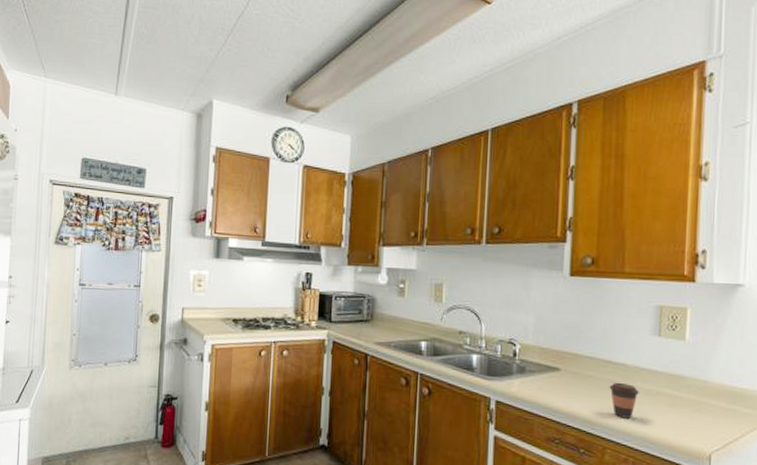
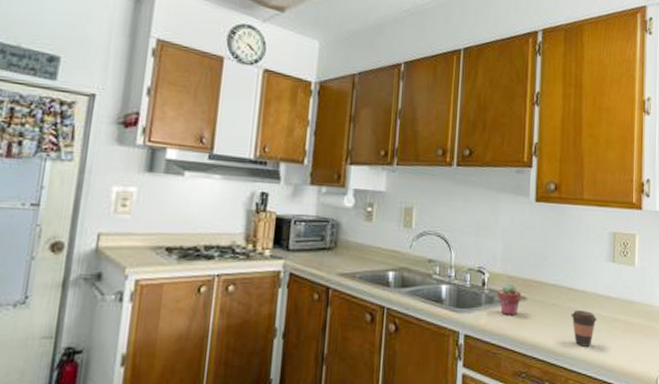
potted succulent: none [529,354,555,386] -> present [497,283,522,316]

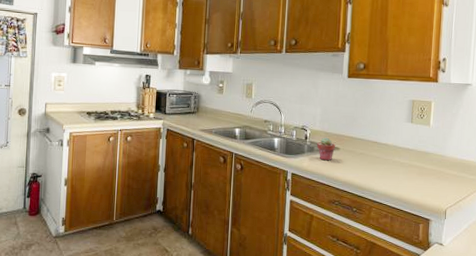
coffee cup: present [571,309,597,347] -> none [375,157,396,185]

